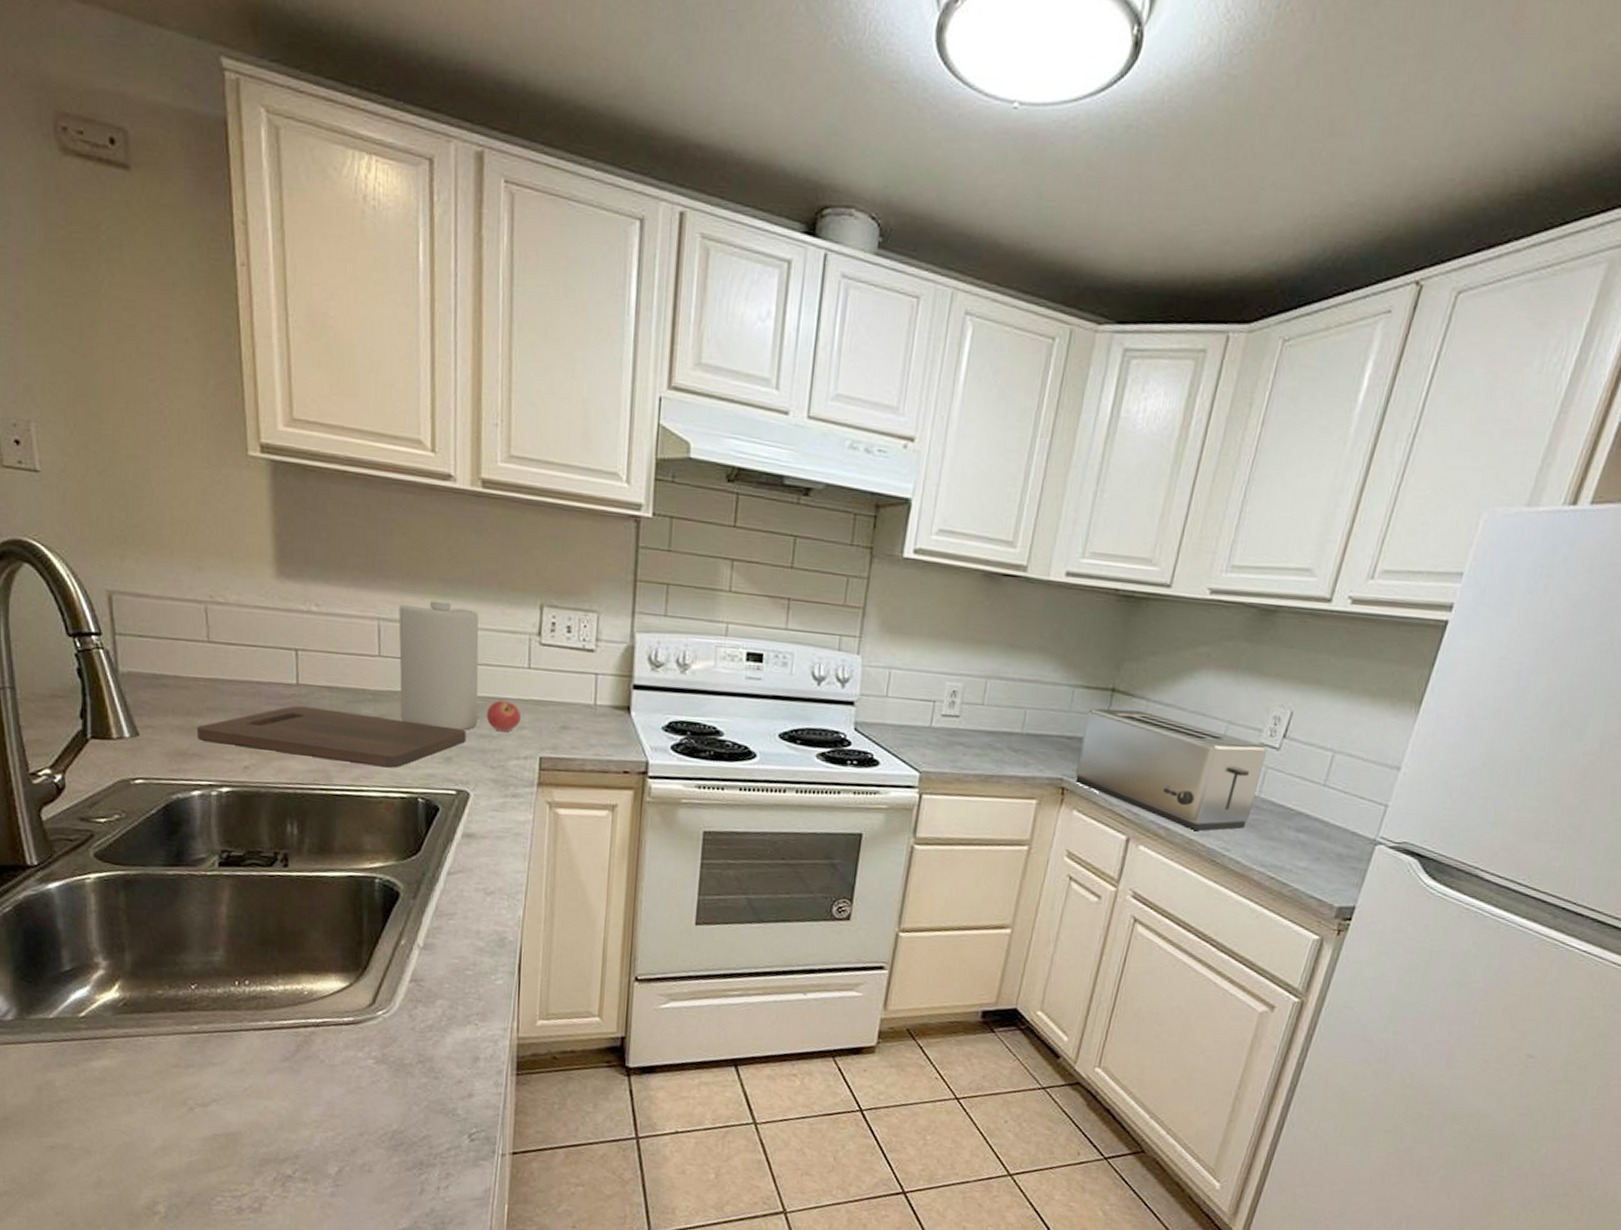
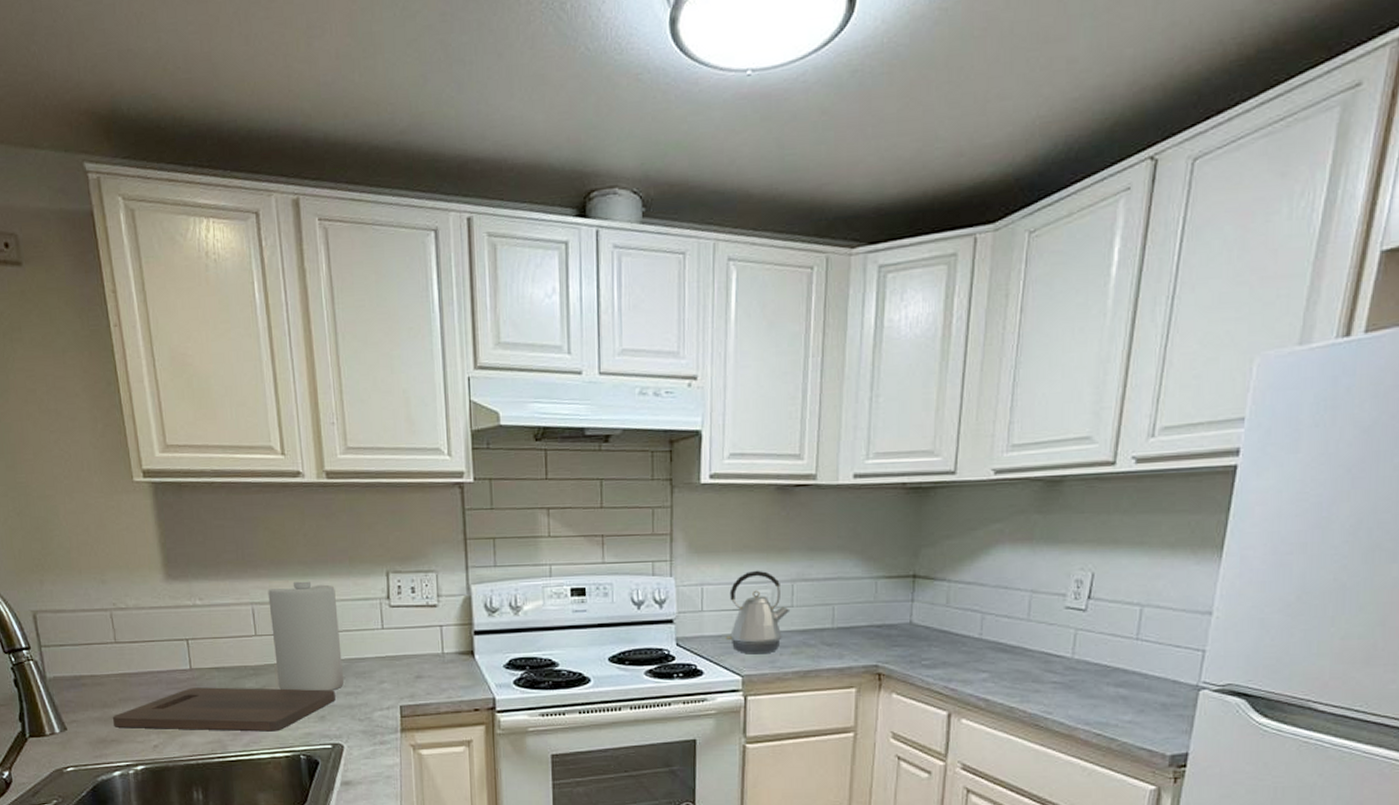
fruit: present [486,700,521,733] -> none [350,660,380,688]
kettle: none [908,660,981,752] -> present [726,570,791,654]
toaster: present [1075,708,1267,831] -> none [889,592,1073,698]

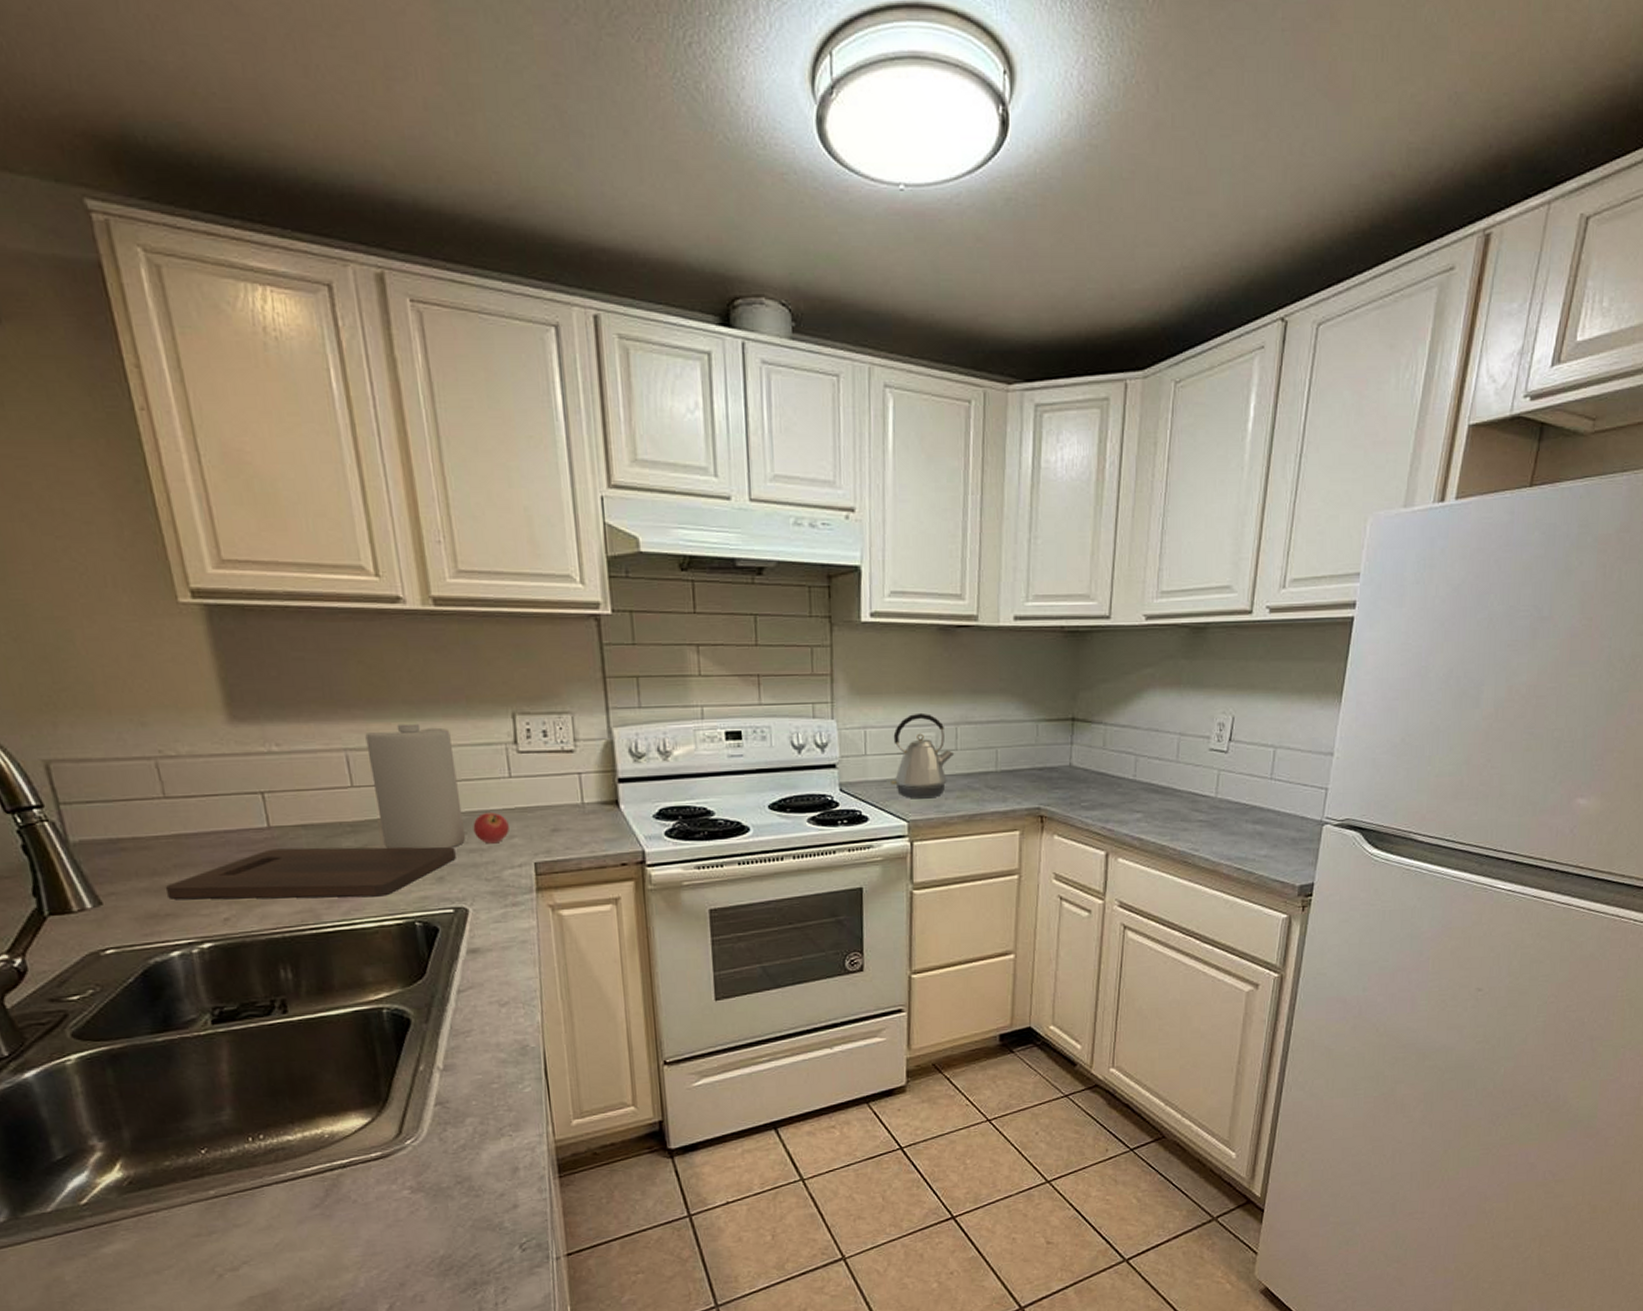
fruit: none [350,660,380,688] -> present [473,812,509,844]

